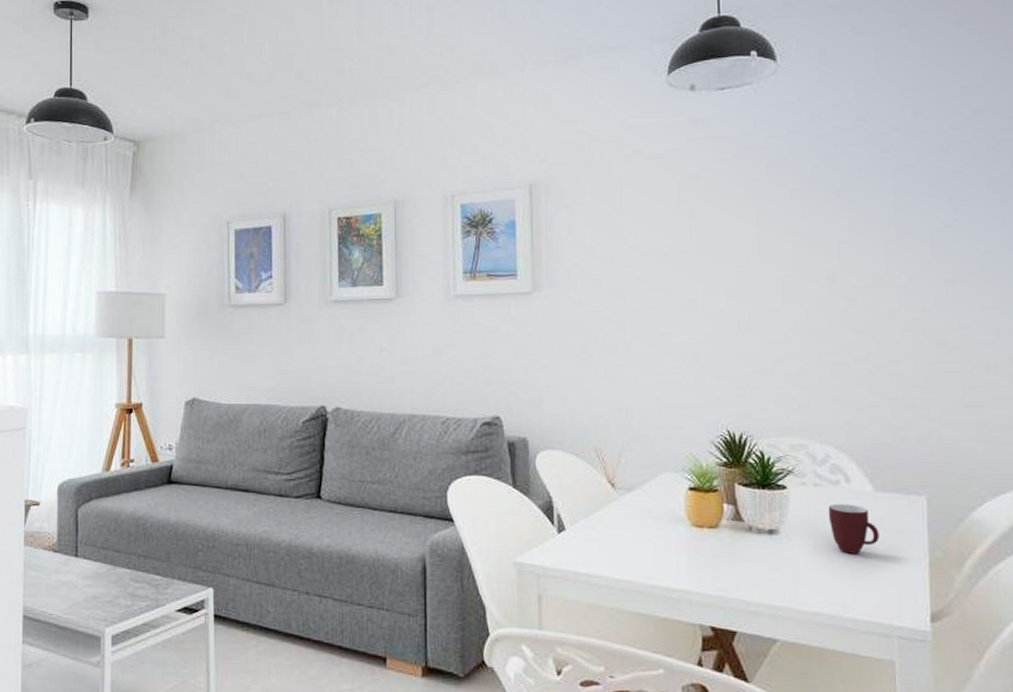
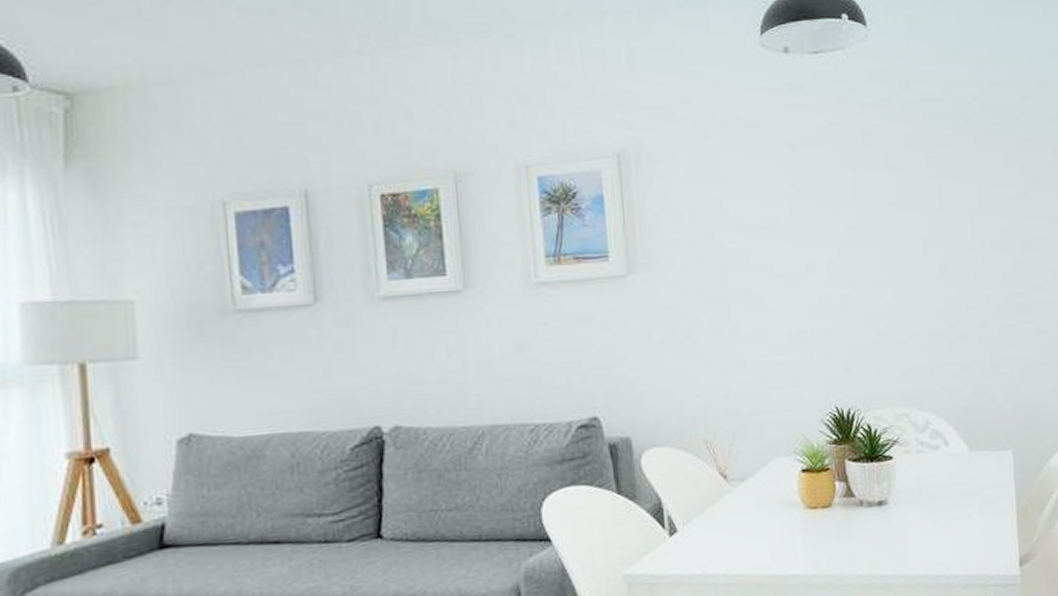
mug: present [828,503,879,554] -> none [930,466,975,514]

